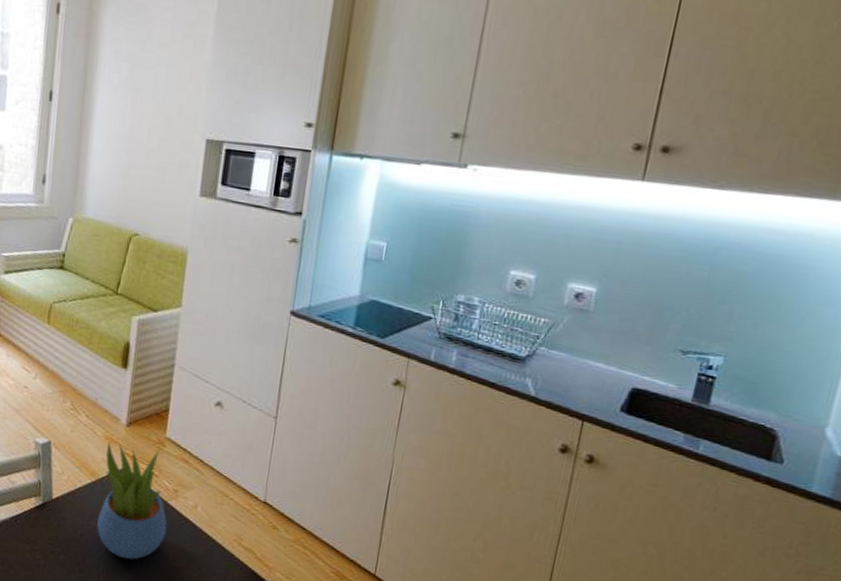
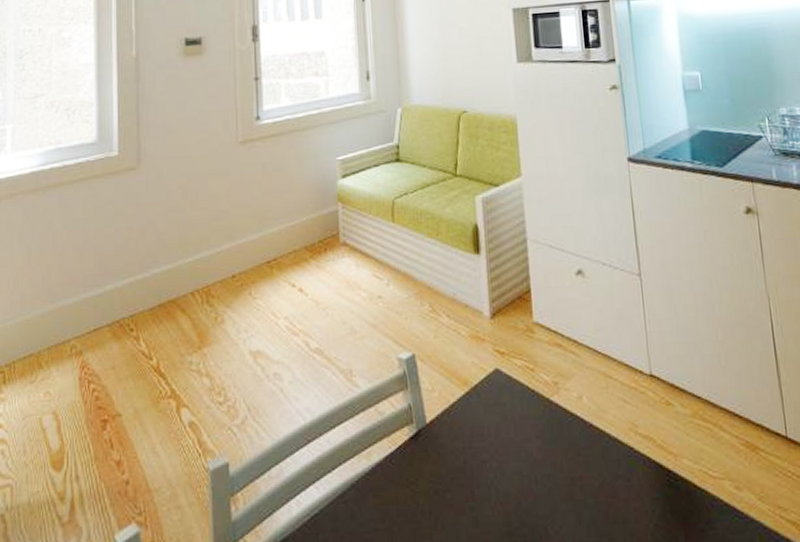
succulent plant: present [96,441,167,560] -> none [474,338,556,480]

